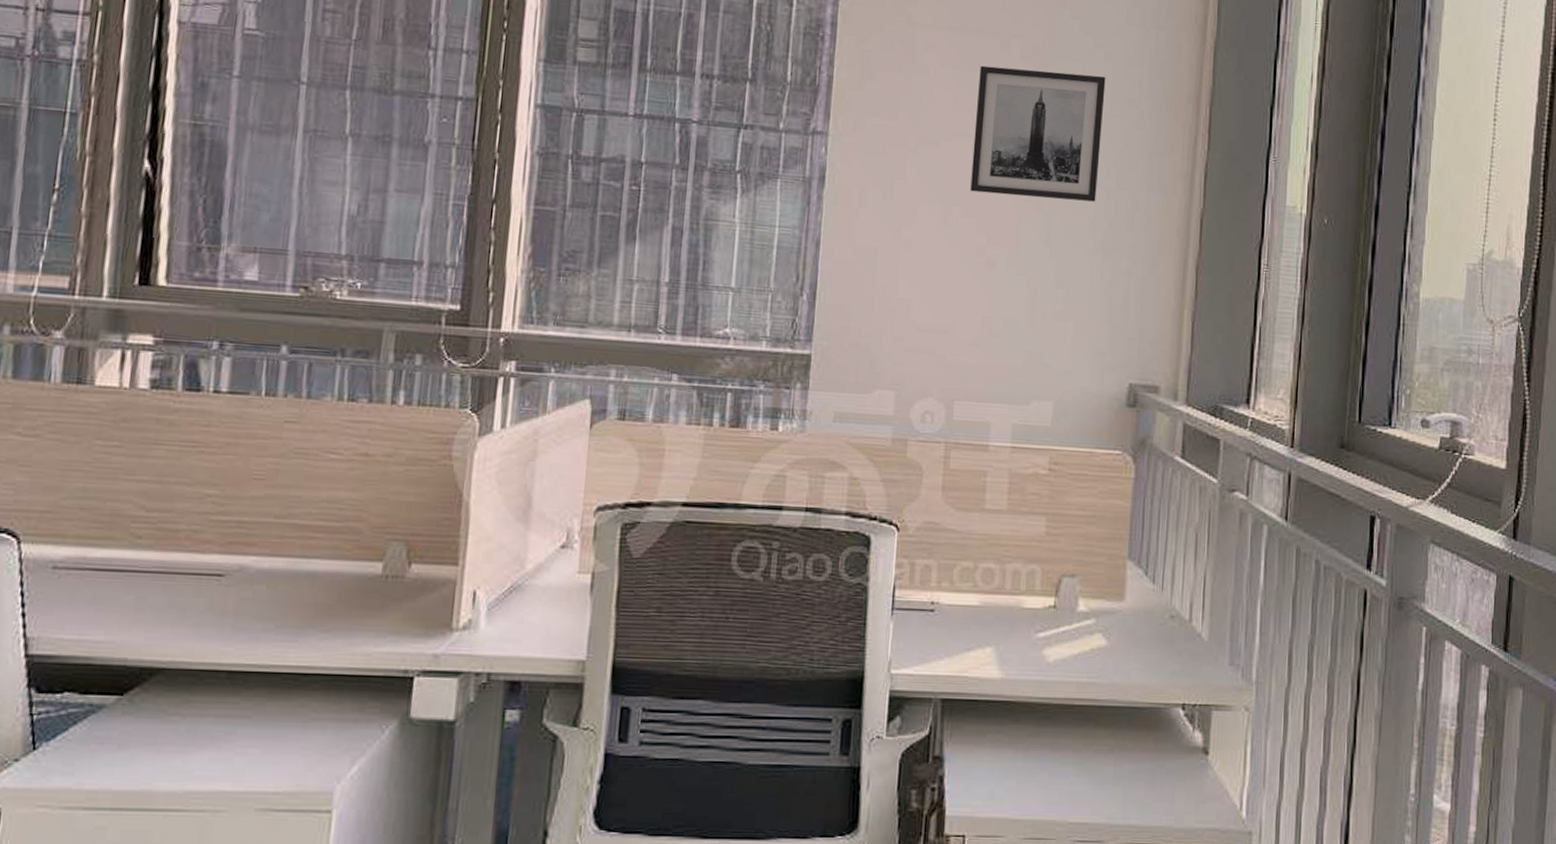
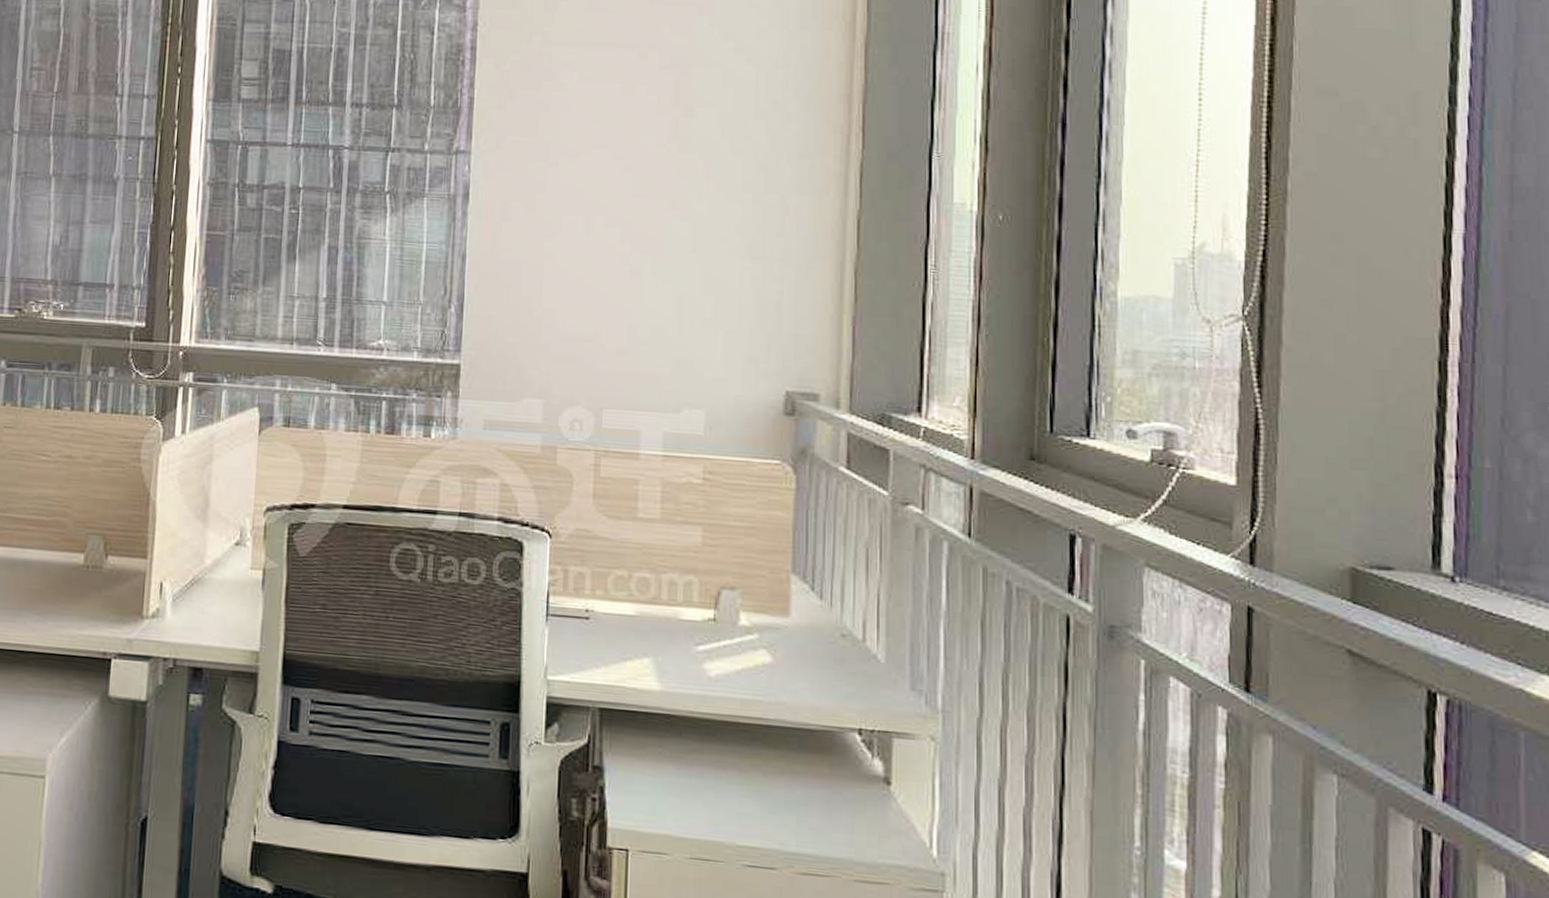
wall art: present [970,65,1106,202] -> none [612,78,749,207]

